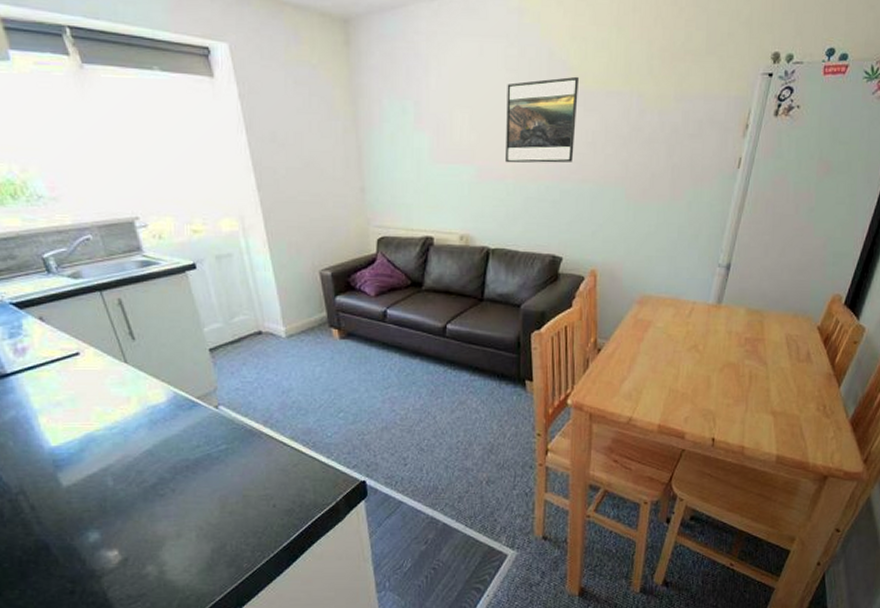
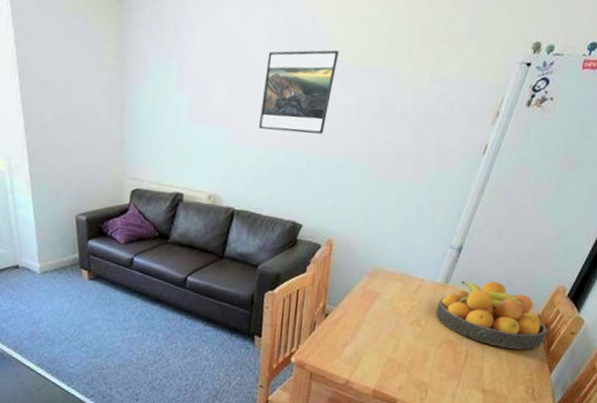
fruit bowl: none [712,297,830,365] -> present [435,281,548,350]

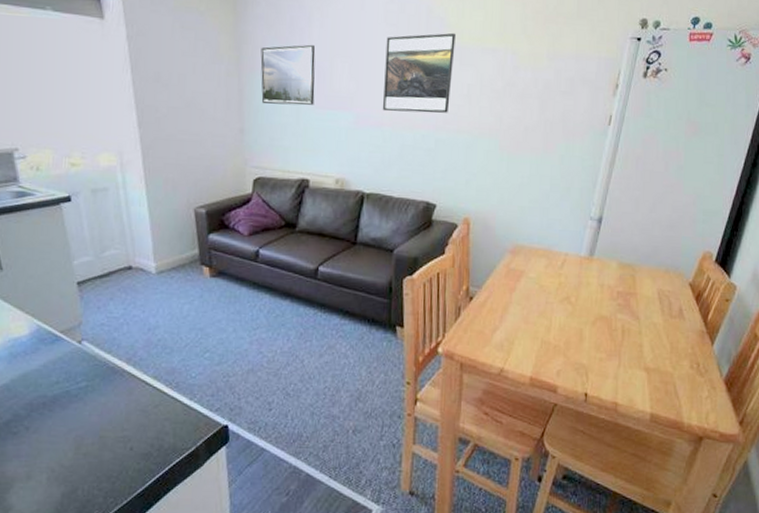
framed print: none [142,56,197,120] -> present [260,44,316,106]
fruit bowl: present [435,281,548,350] -> none [584,251,701,322]

